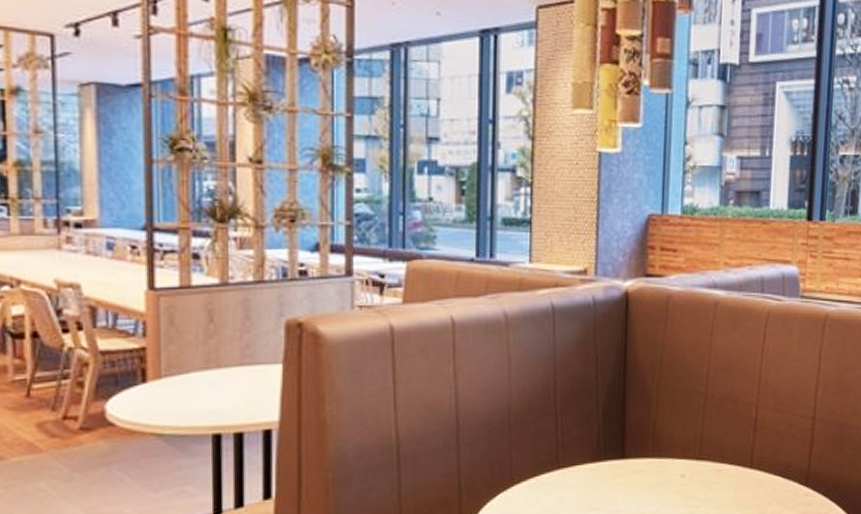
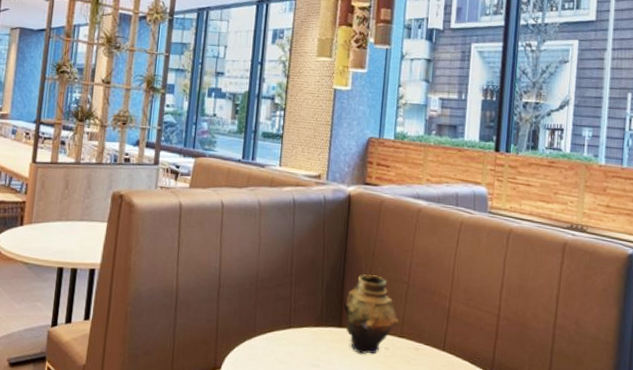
vase: none [626,389,696,486] -> present [344,274,399,355]

